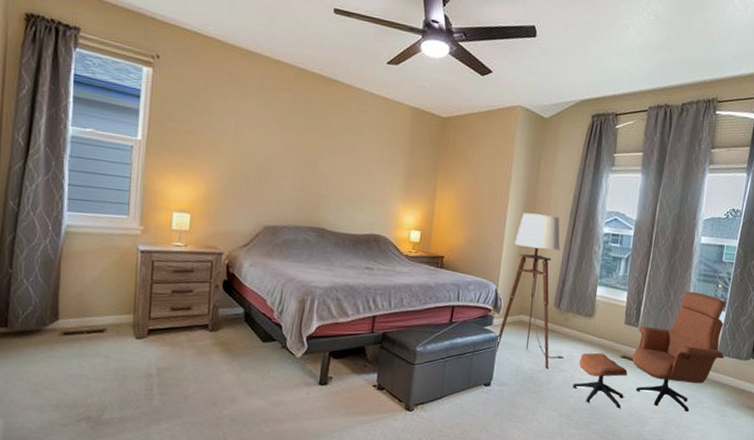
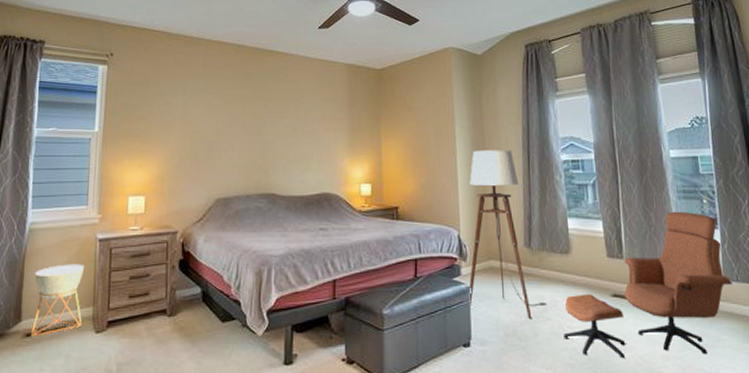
planter: none [68,271,124,336] -> present [30,264,84,337]

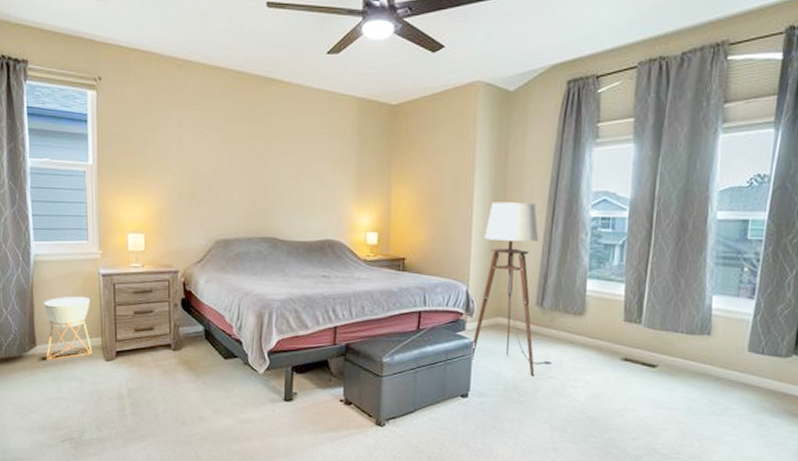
armchair: present [563,211,733,359] -> none [564,278,757,421]

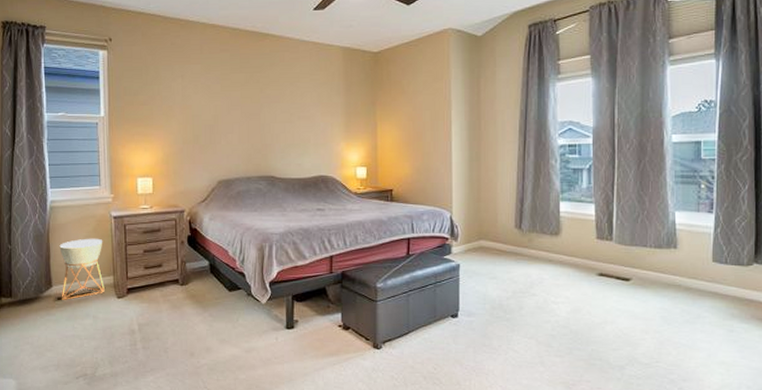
floor lamp: present [470,202,551,377] -> none [457,134,533,295]

